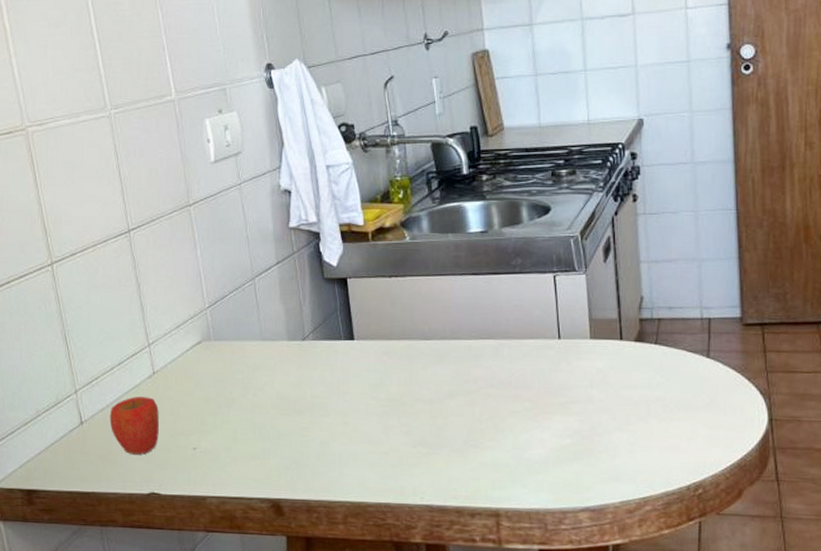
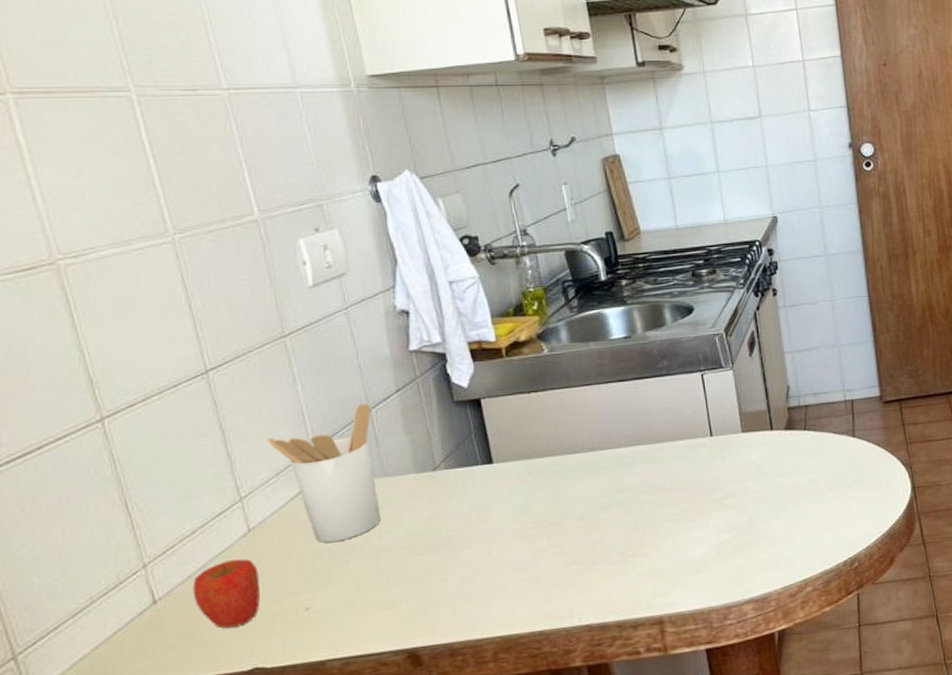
utensil holder: none [171,272,257,394] -> present [267,404,380,543]

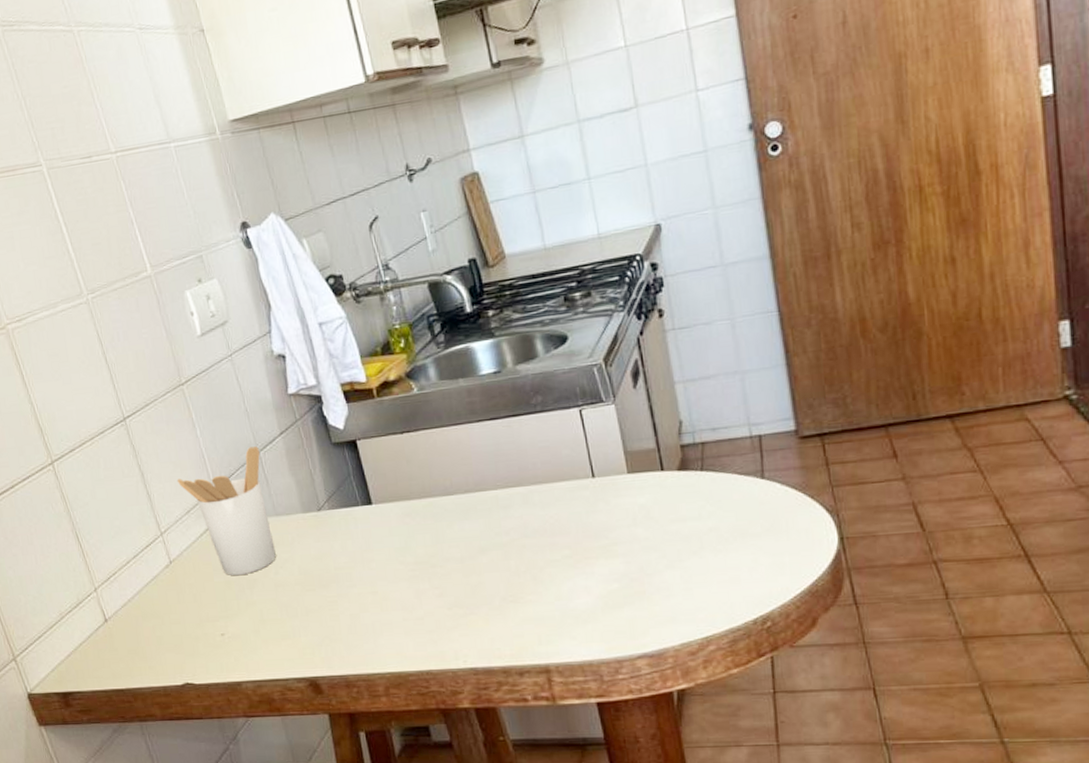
apple: present [192,559,260,629] -> none [132,587,185,647]

